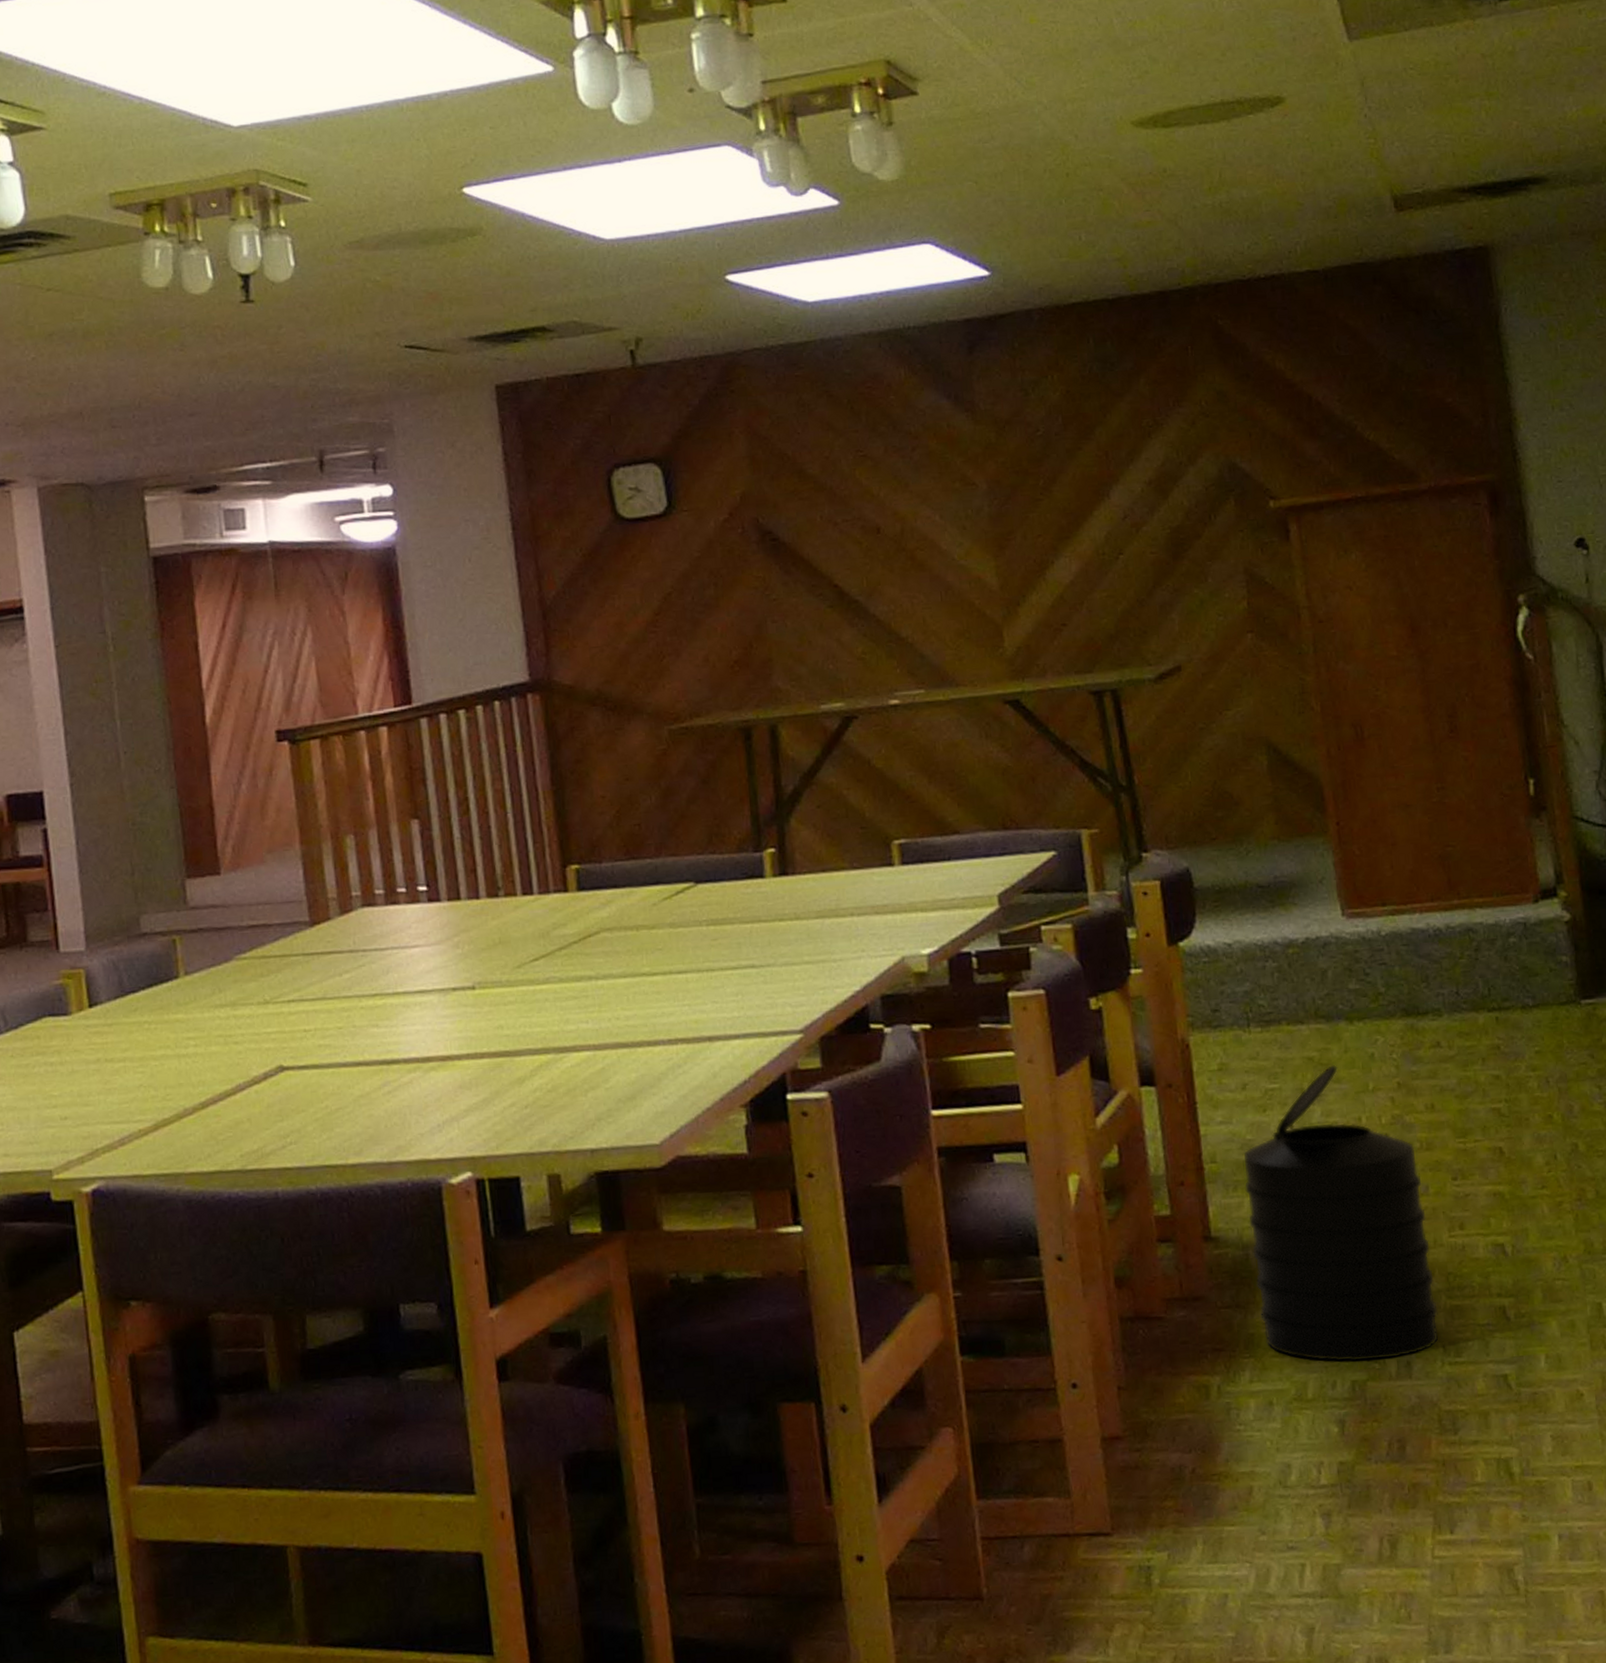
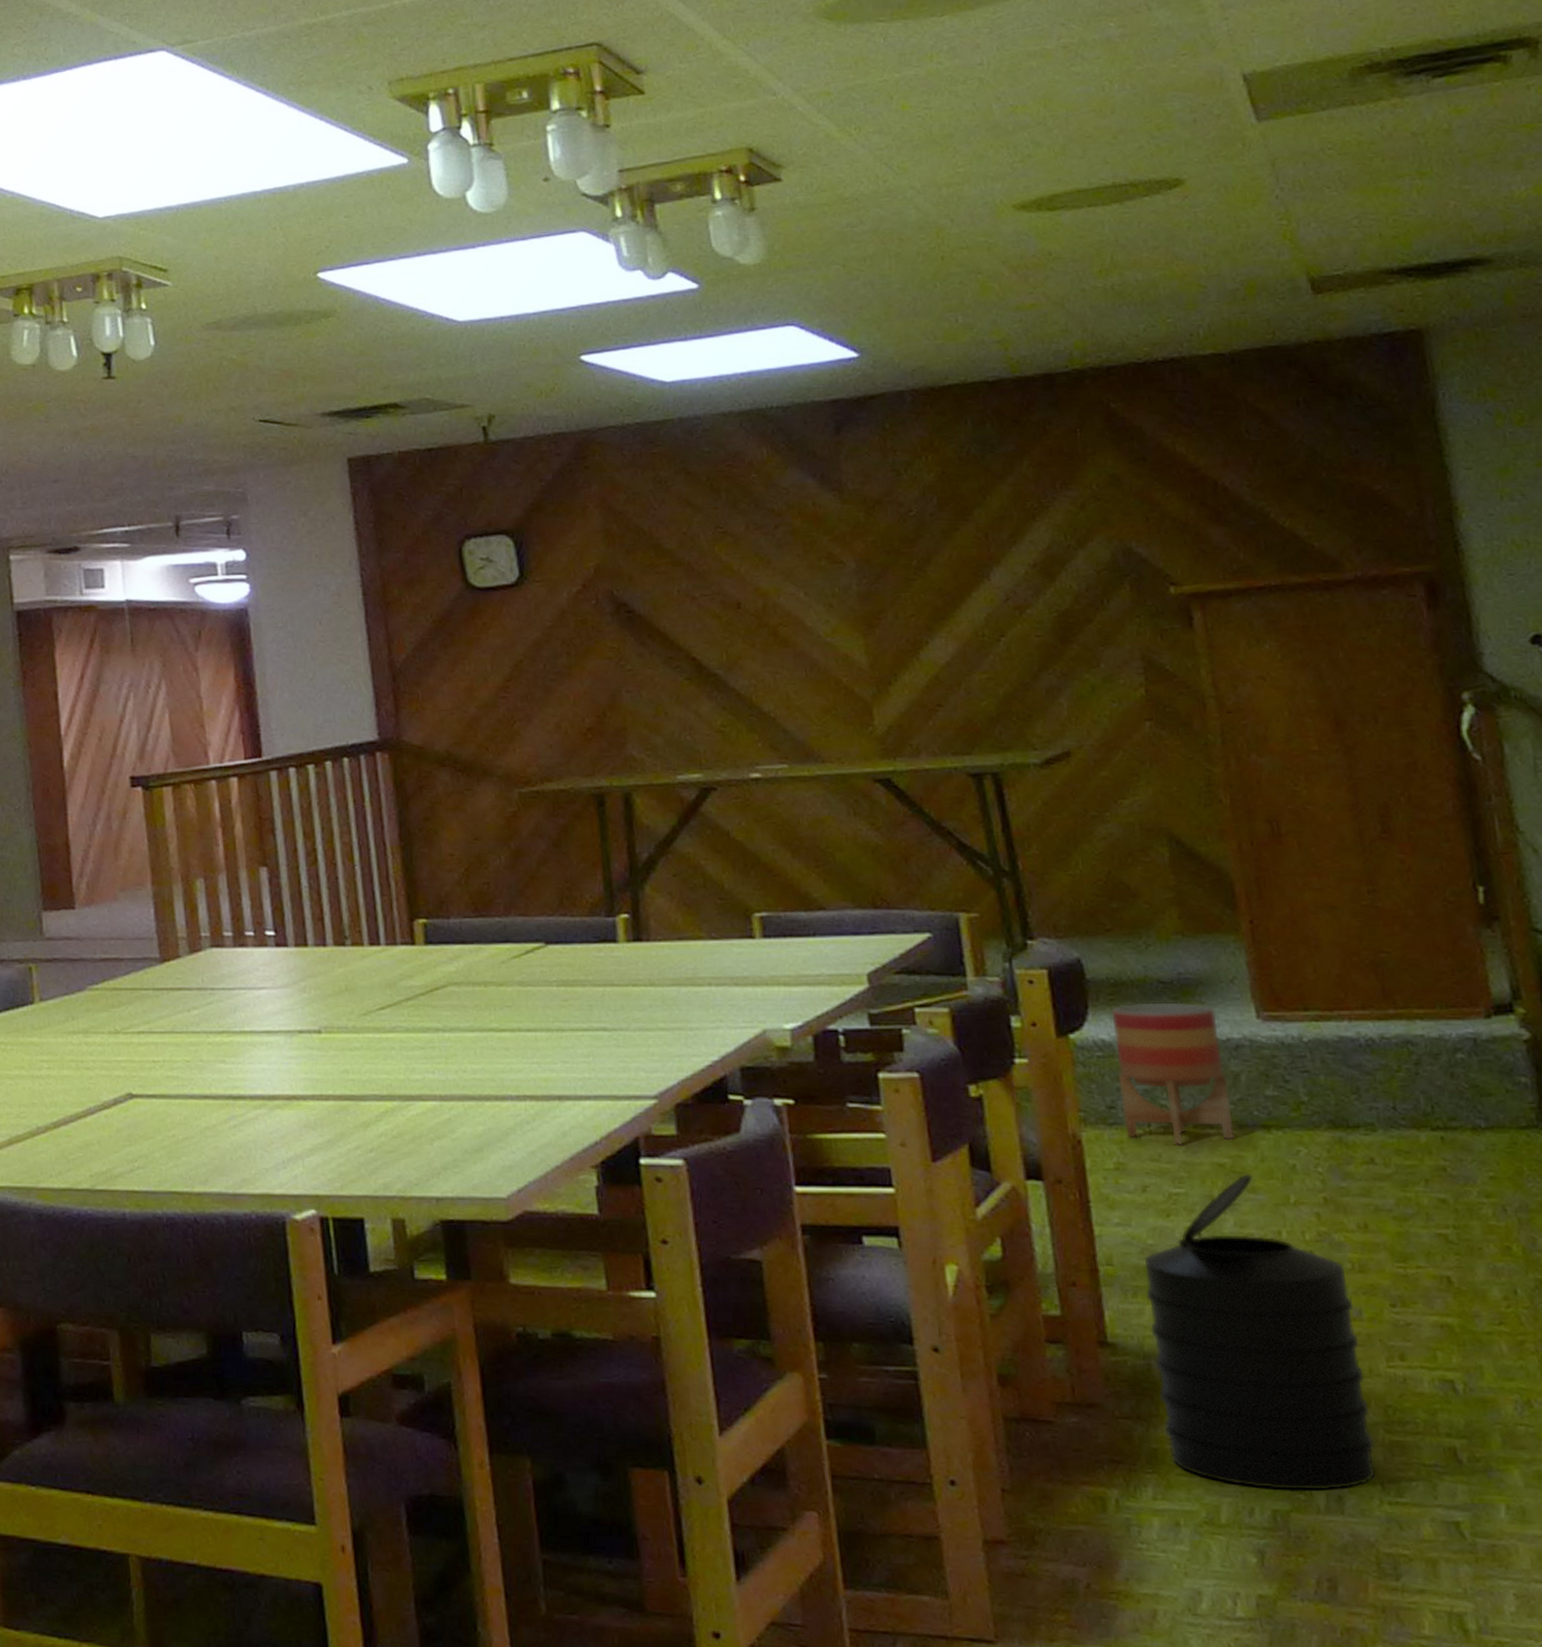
planter: none [1216,905,1322,1043] -> present [1111,1002,1235,1145]

